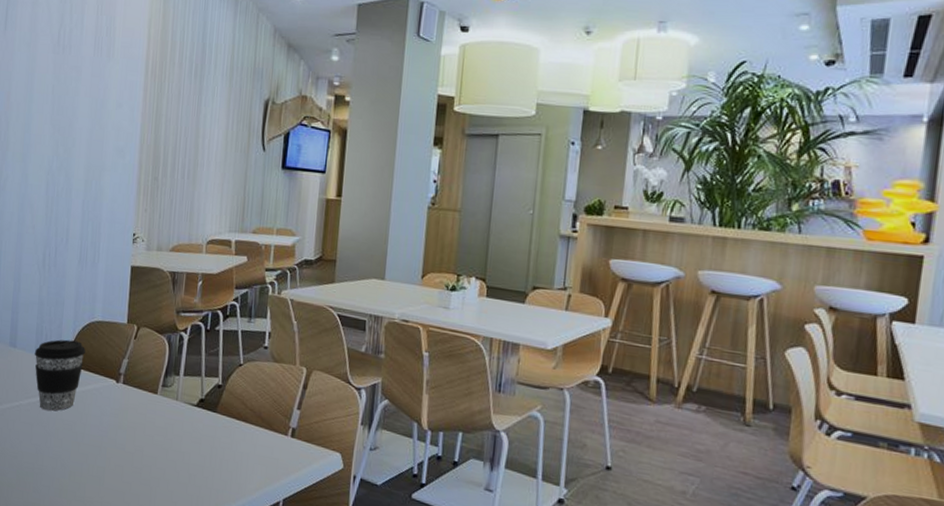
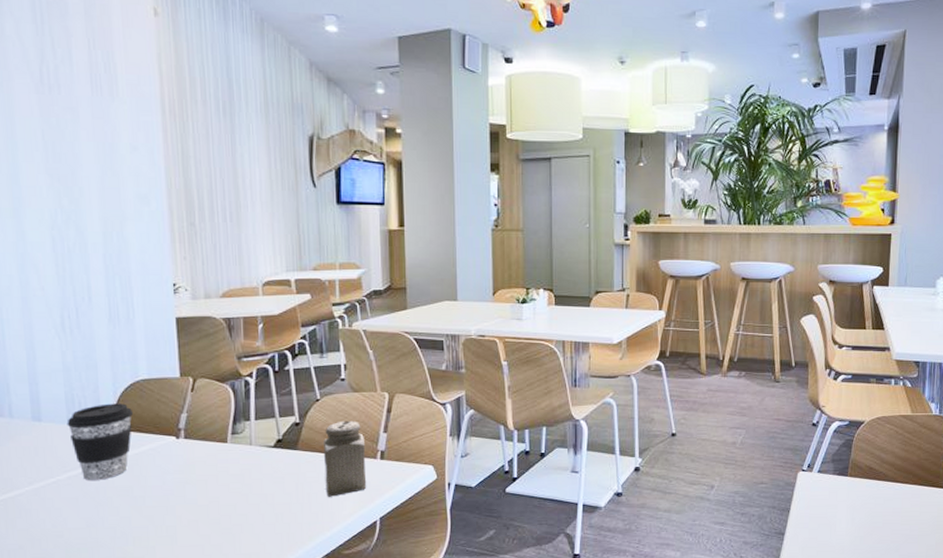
salt shaker: none [236,390,279,468] -> present [324,420,367,497]

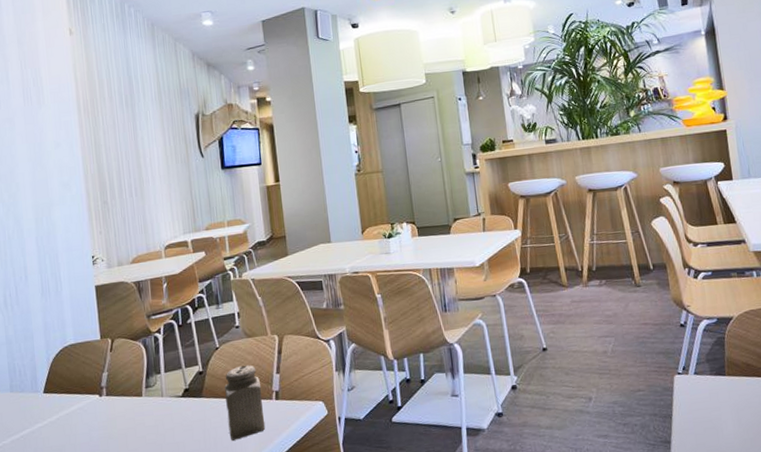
coffee cup: present [67,403,133,480] -> none [10,368,63,443]

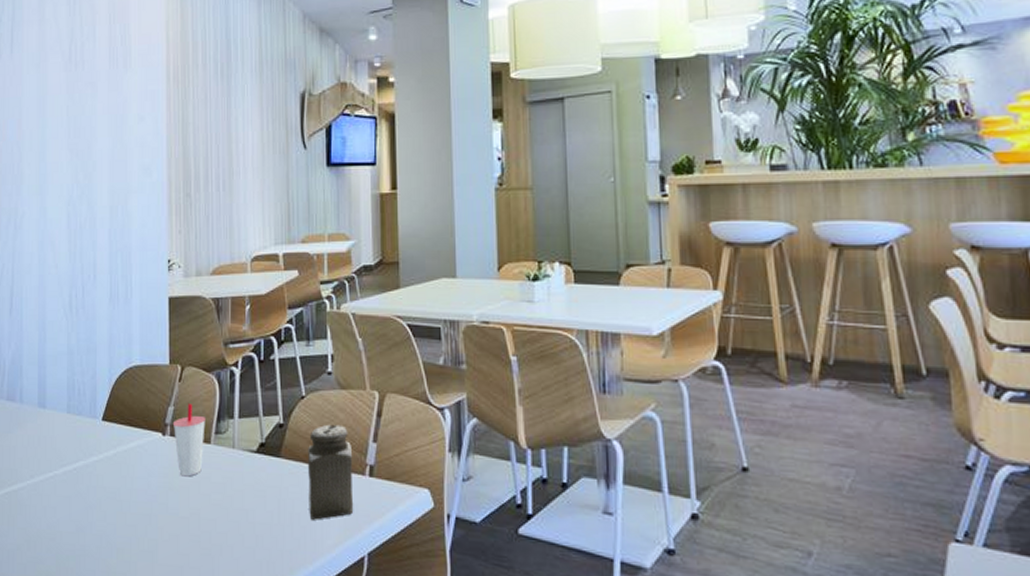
cup: none [107,367,137,426] -> present [172,402,205,477]

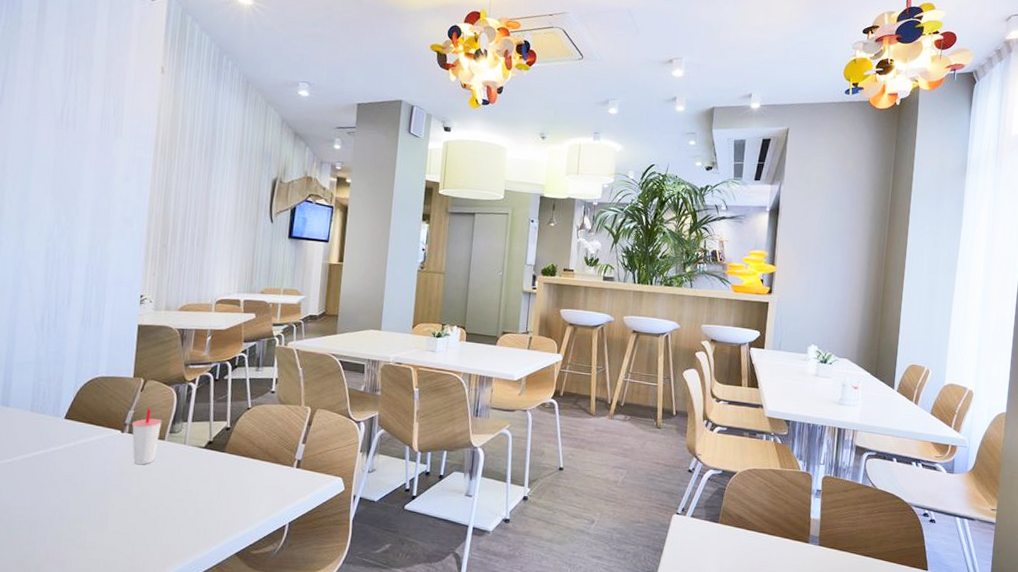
salt shaker: present [308,424,354,520] -> none [244,429,285,499]

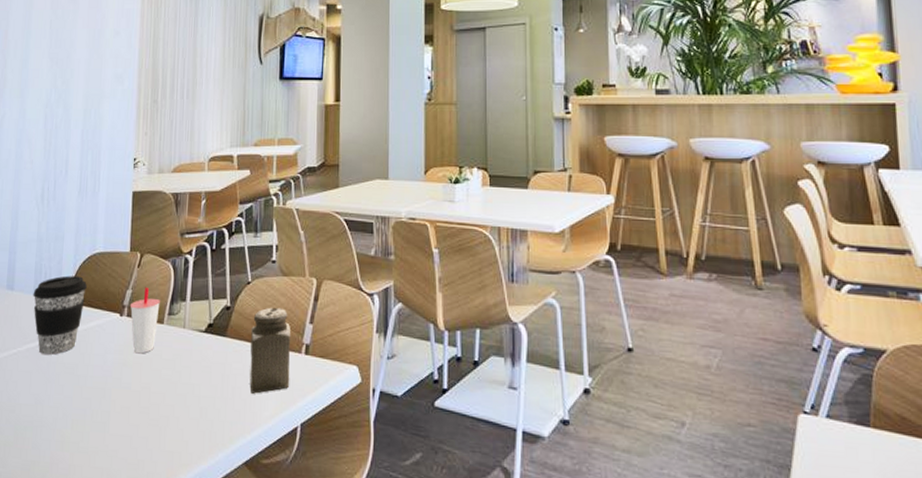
coffee cup: none [30,395,88,464] -> present [33,275,87,355]
salt shaker: none [244,429,285,499] -> present [249,307,291,394]

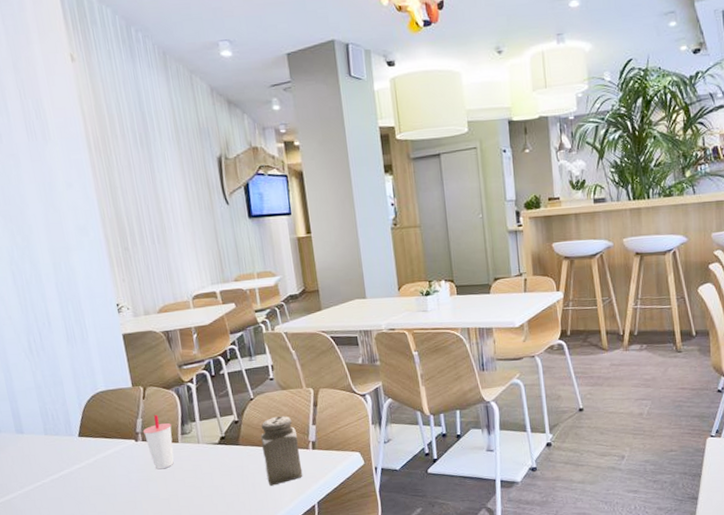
coffee cup: present [33,275,87,355] -> none [44,413,99,482]

